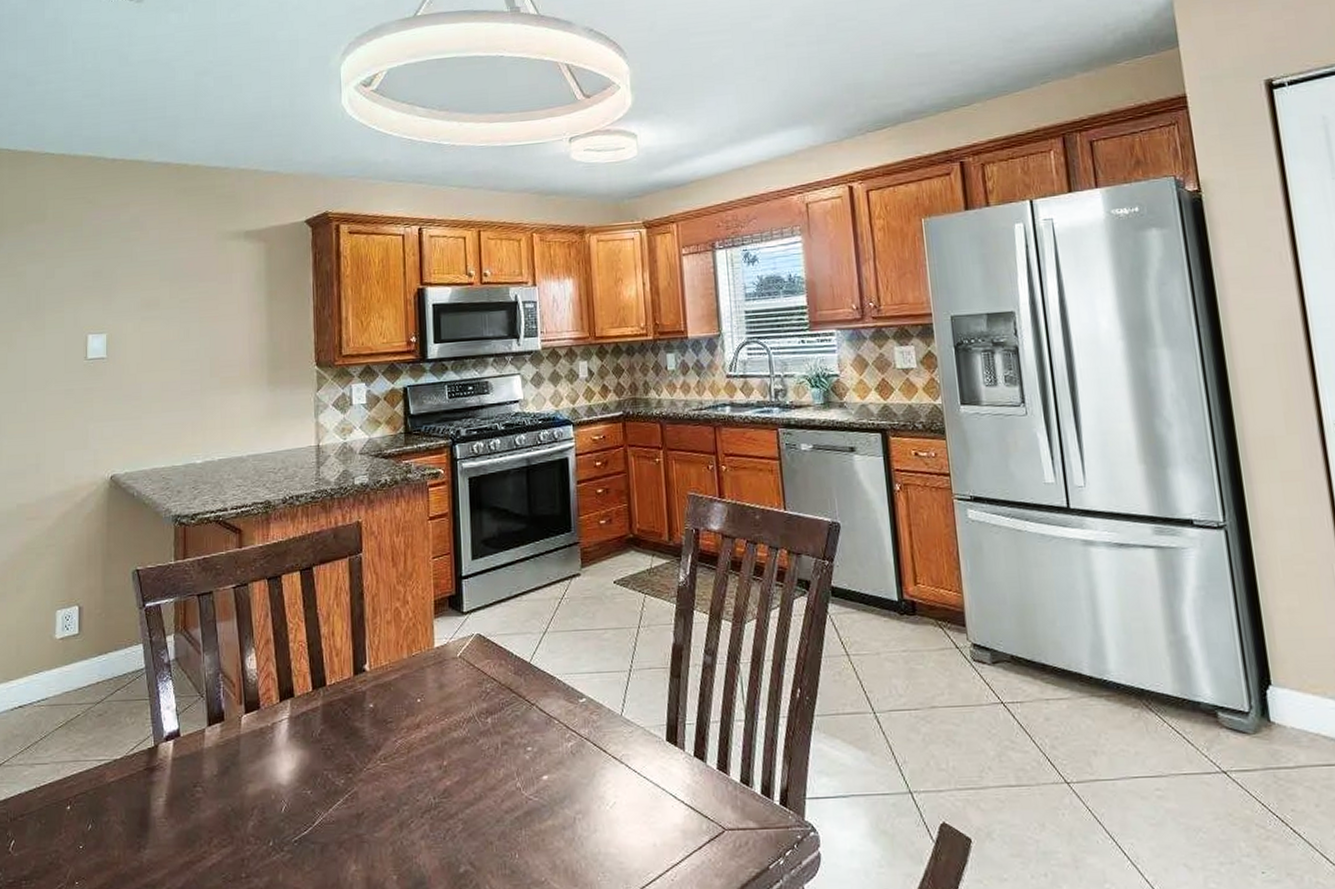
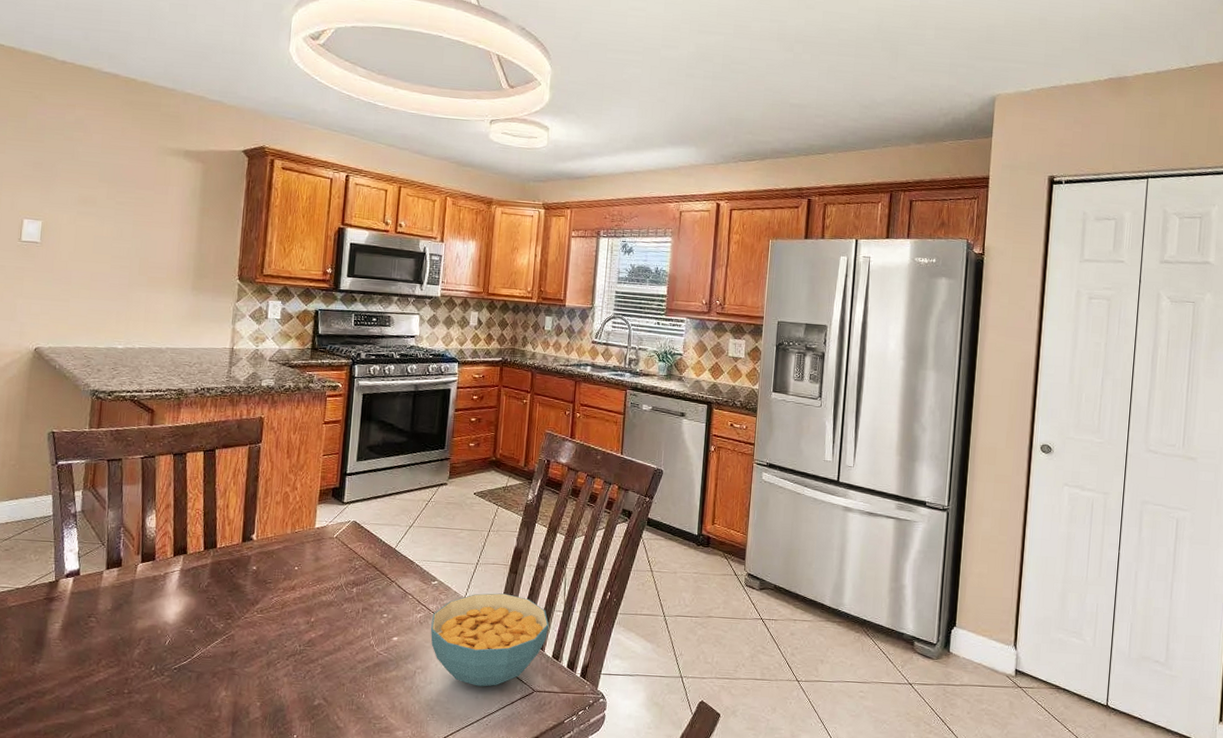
cereal bowl: none [585,705,731,830] -> present [430,593,549,687]

